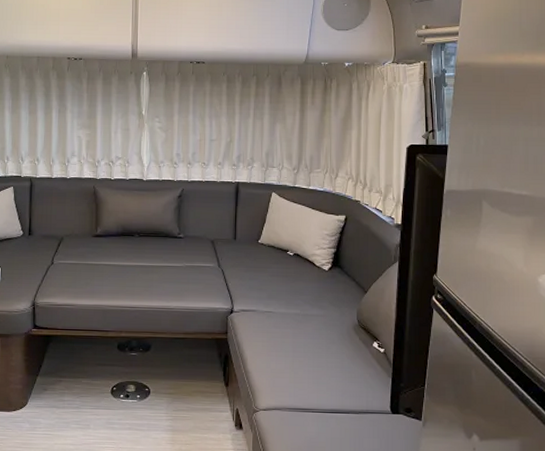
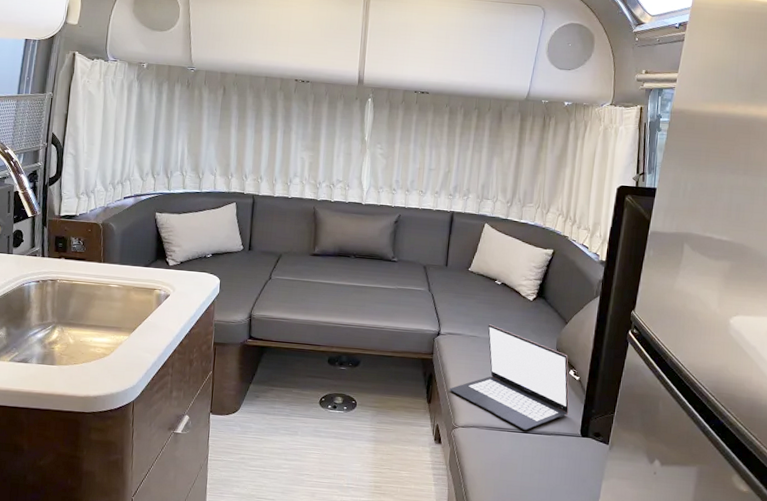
laptop: none [247,298,376,410] -> present [450,324,569,430]

